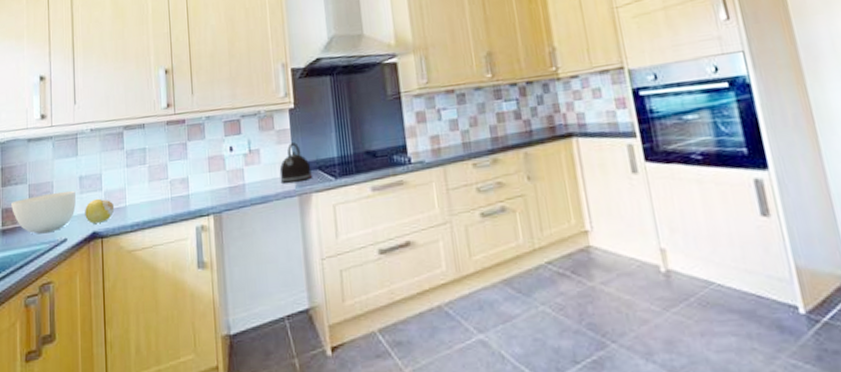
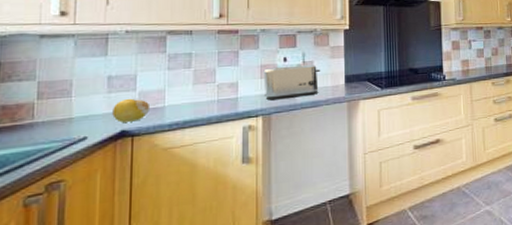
bowl: present [11,190,77,234] -> none [11,89,103,133]
toaster: none [211,153,268,197] -> present [263,64,321,101]
kettle: present [279,142,313,185] -> none [331,58,362,92]

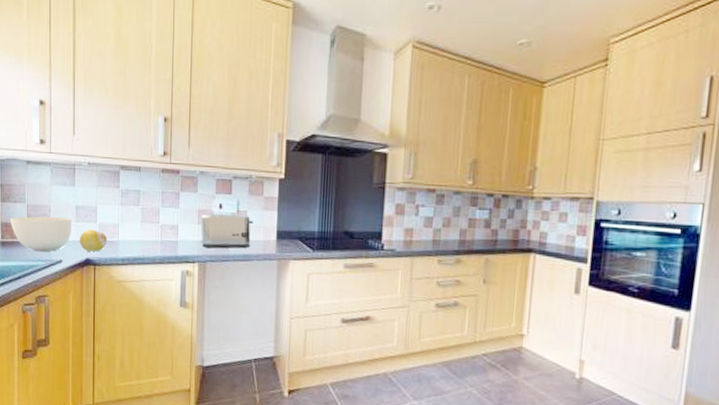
bowl: none [11,89,103,133] -> present [10,216,73,252]

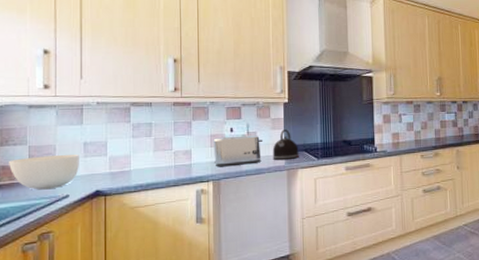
fruit: present [80,229,108,252] -> none [89,162,119,183]
kettle: none [263,211,293,249] -> present [272,129,300,161]

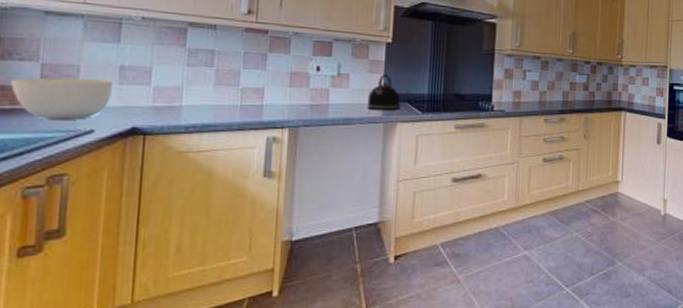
toaster: present [213,135,264,167] -> none [292,75,358,113]

